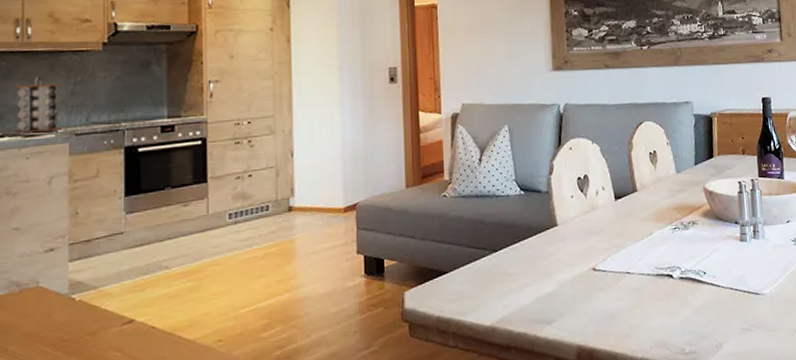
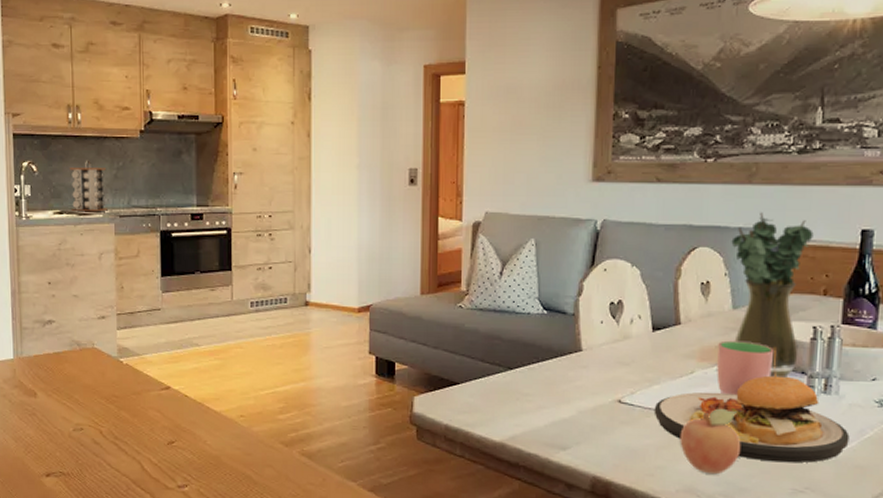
plate: none [623,203,778,307] -> present [654,348,850,463]
fruit: none [647,263,698,327] -> present [680,408,741,475]
vase: none [668,89,731,230] -> present [731,212,814,379]
cup: none [669,200,713,251] -> present [717,340,775,396]

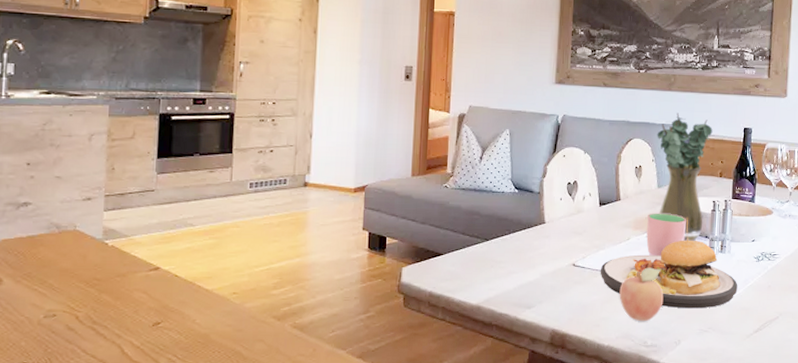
spice rack: present [69,160,108,212] -> none [60,41,105,94]

